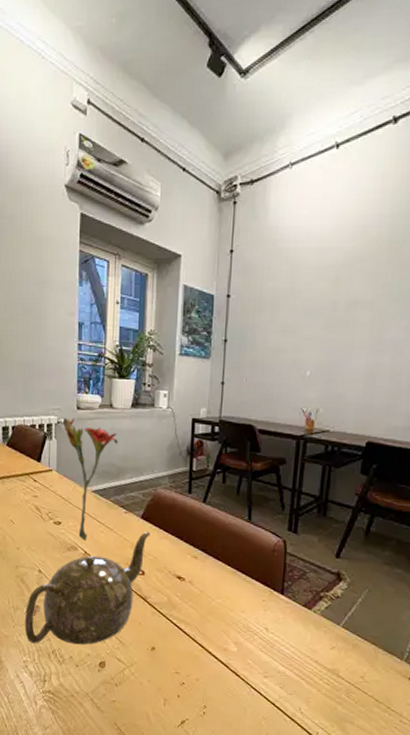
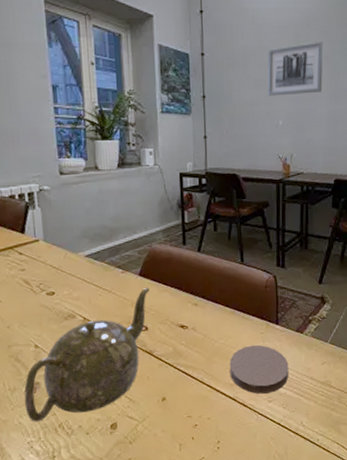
flower: present [62,417,118,542] -> none [45,183,108,308]
coaster: none [224,611,291,668] -> present [229,344,289,394]
wall art: none [295,284,369,344] -> present [267,40,324,96]

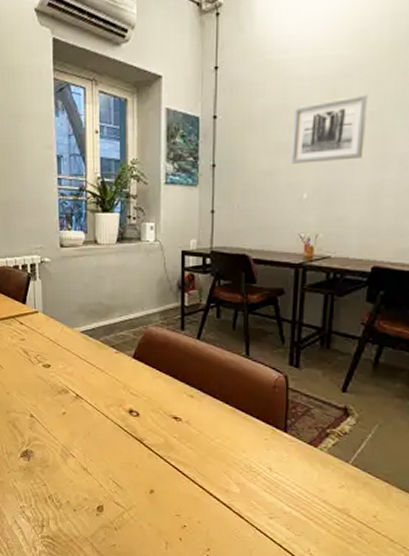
teapot: present [24,287,150,422] -> none [19,371,143,490]
coaster: present [229,344,289,394] -> none [225,450,297,509]

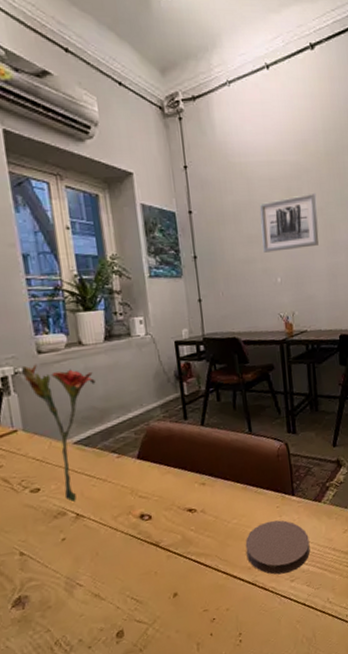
flower: none [46,256,105,384] -> present [20,364,96,503]
coaster: none [225,450,297,509] -> present [245,520,310,575]

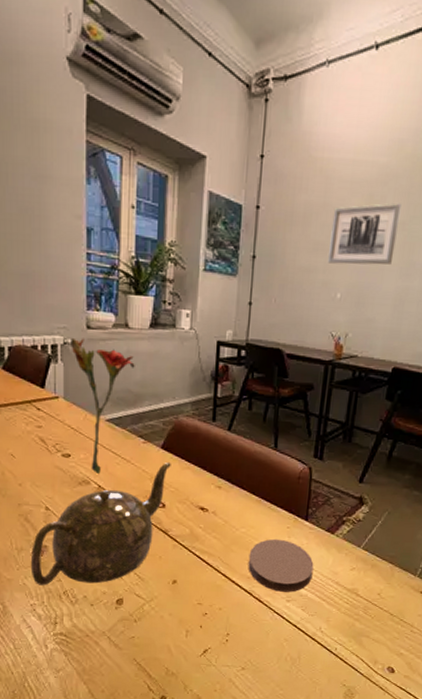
teapot: none [10,470,151,644] -> present [30,461,171,586]

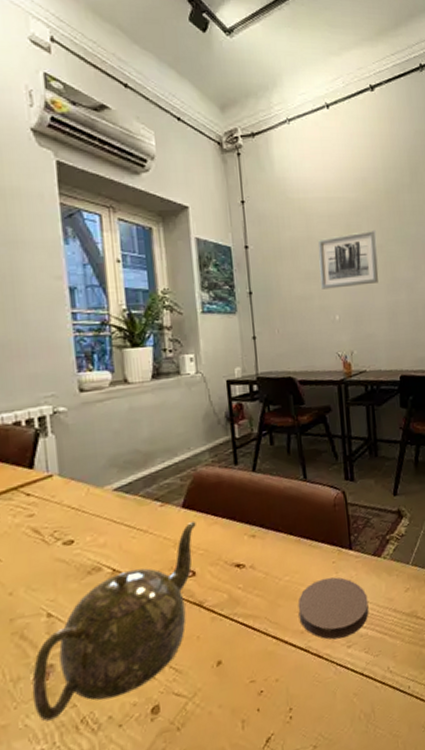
flower: present [69,337,135,475] -> none [60,403,141,557]

